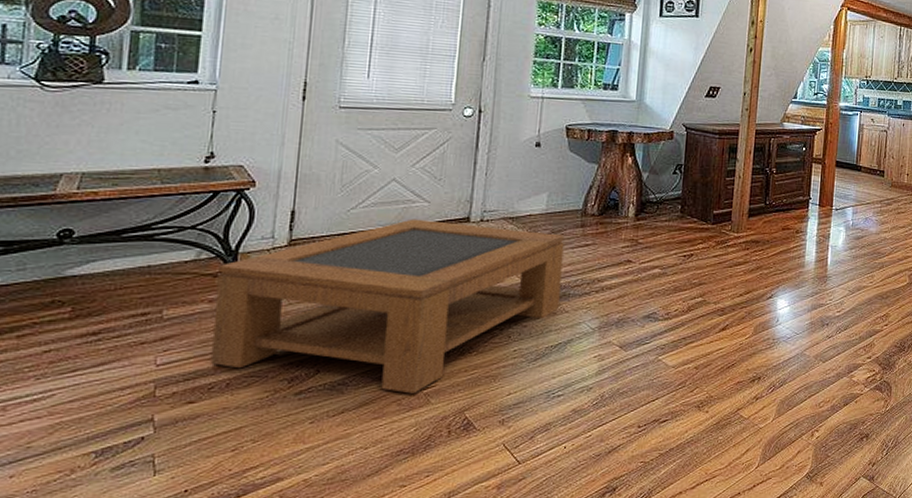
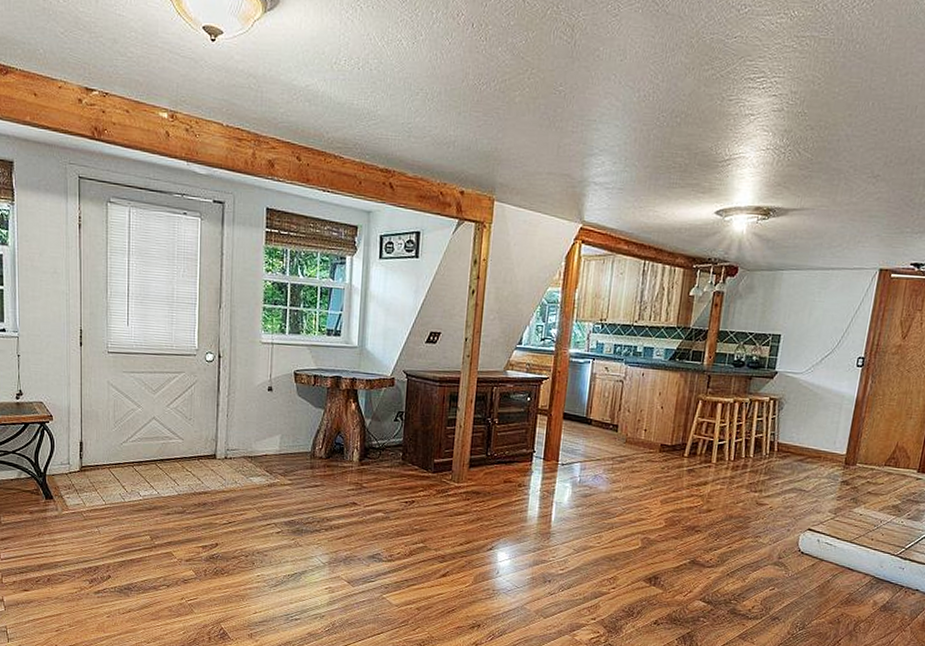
coffee table: present [210,219,565,394] -> none [34,453,297,603]

